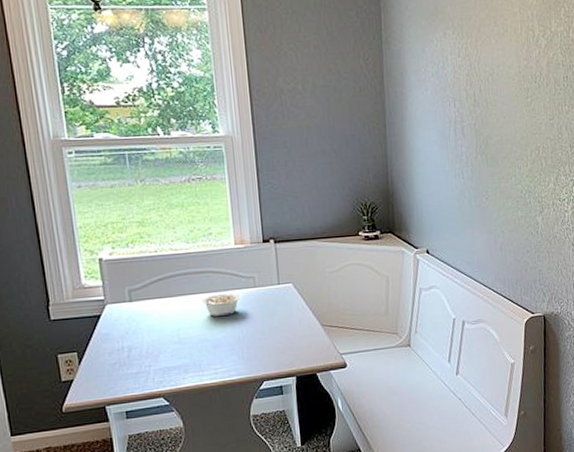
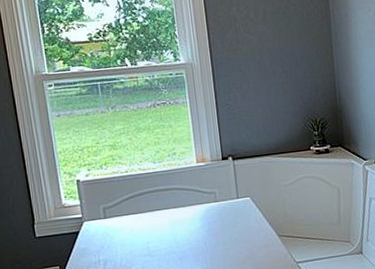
legume: present [202,293,241,316] -> none [168,207,204,230]

